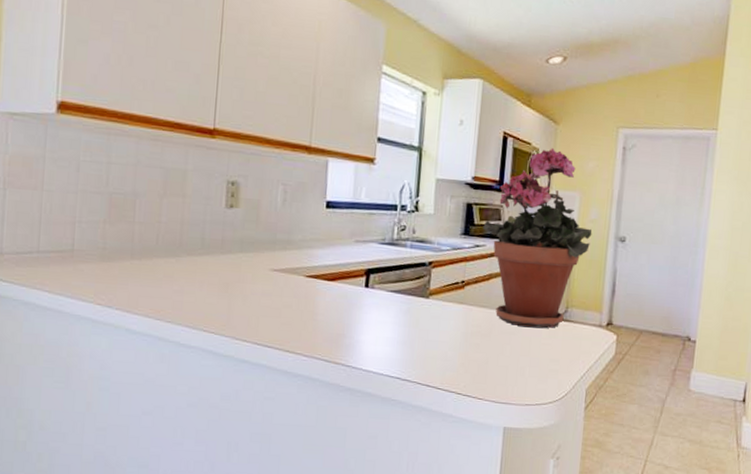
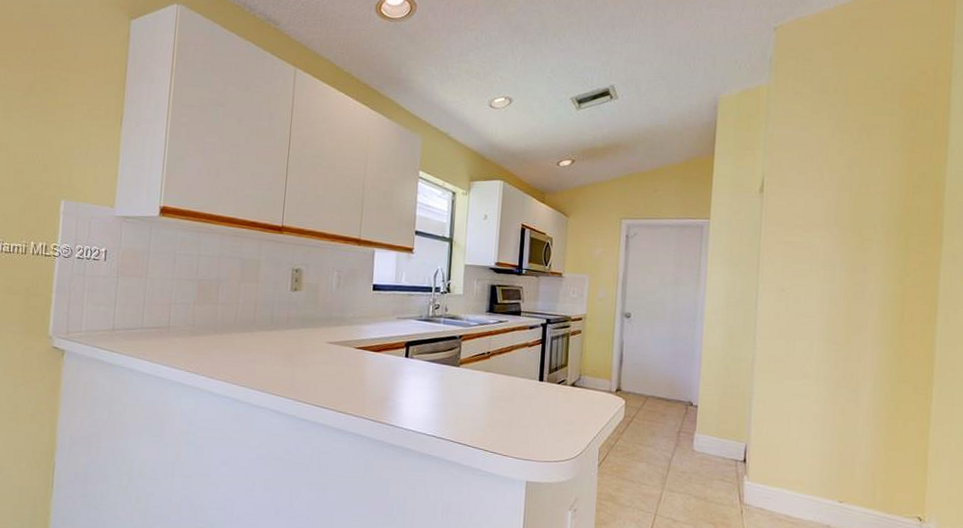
potted plant: present [483,147,593,328] -> none [505,236,601,394]

